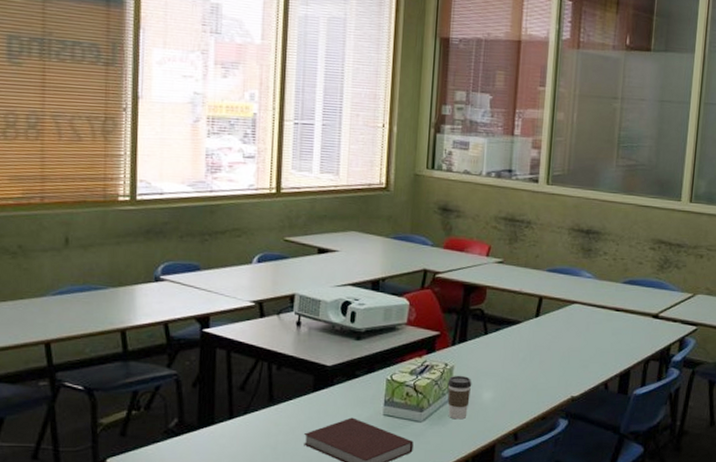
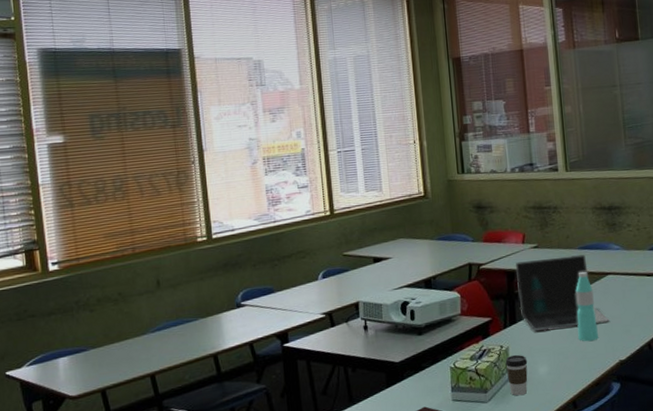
laptop: none [472,276,568,354] -> present [515,254,610,331]
water bottle: none [531,296,555,372] -> present [575,271,598,342]

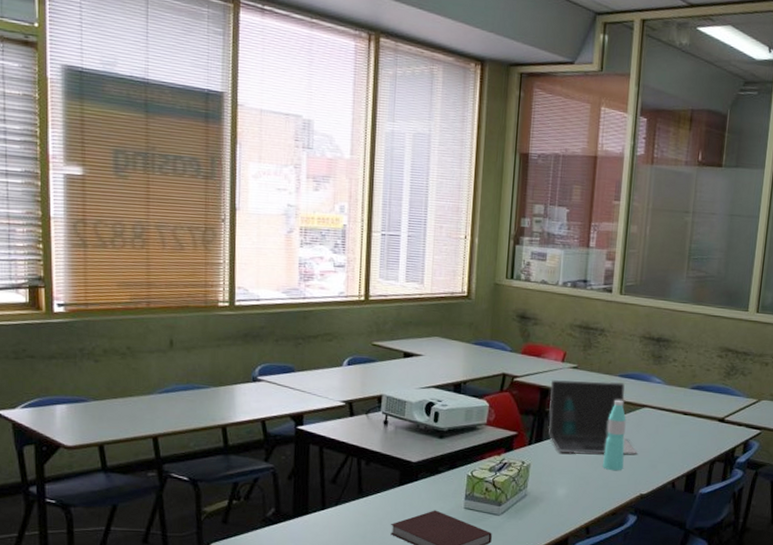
coffee cup: present [505,354,528,396] -> none [524,472,547,514]

